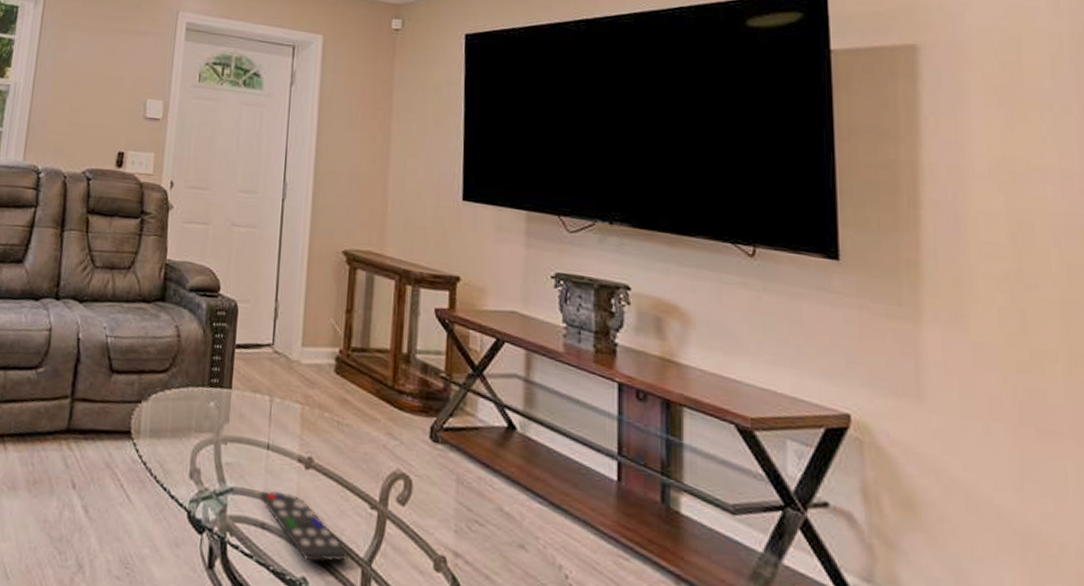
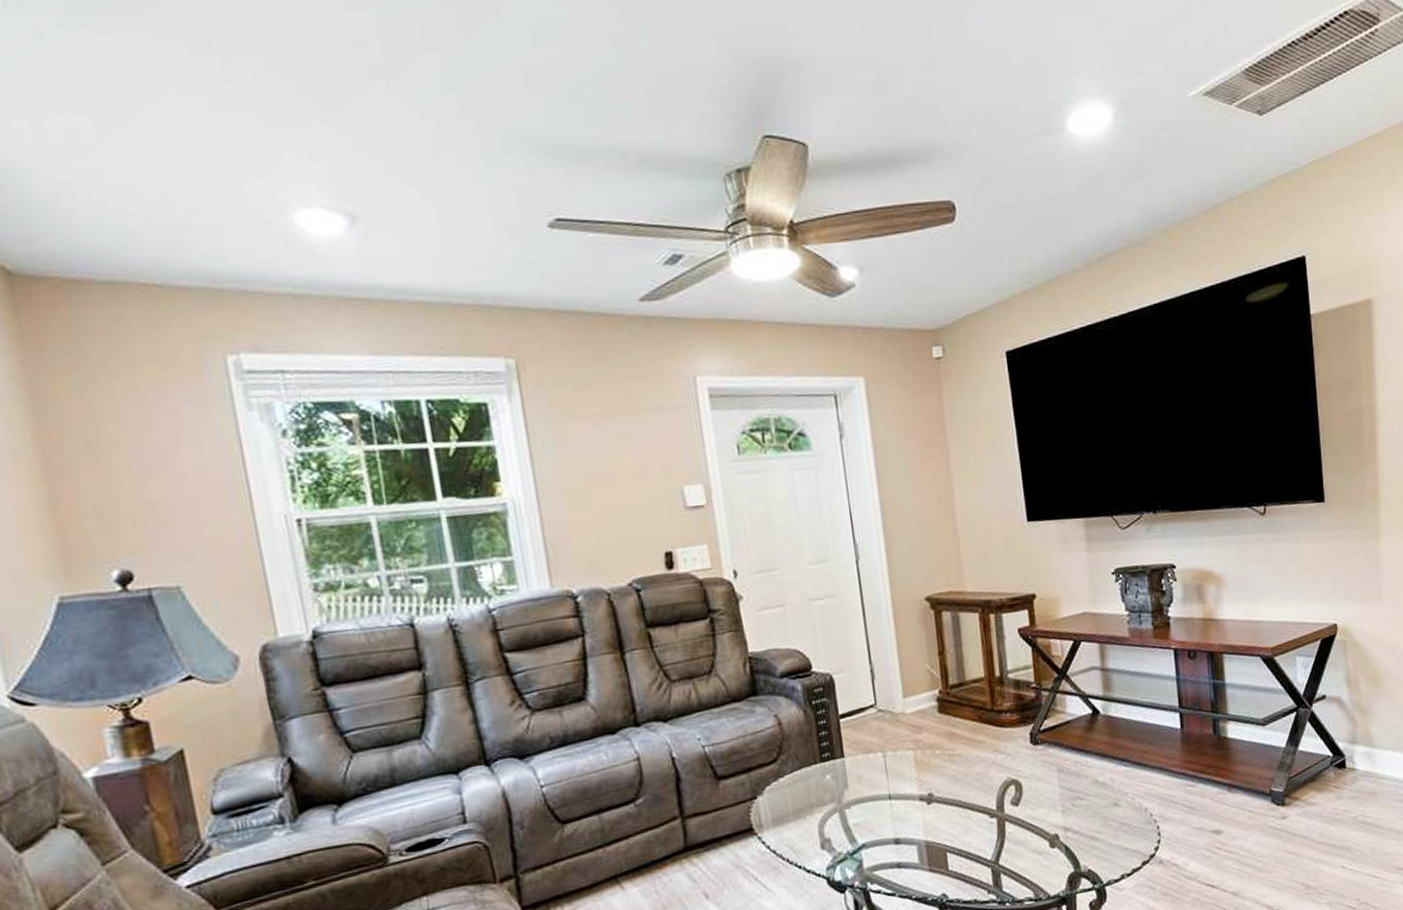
remote control: present [259,490,348,562] -> none [890,830,978,880]

